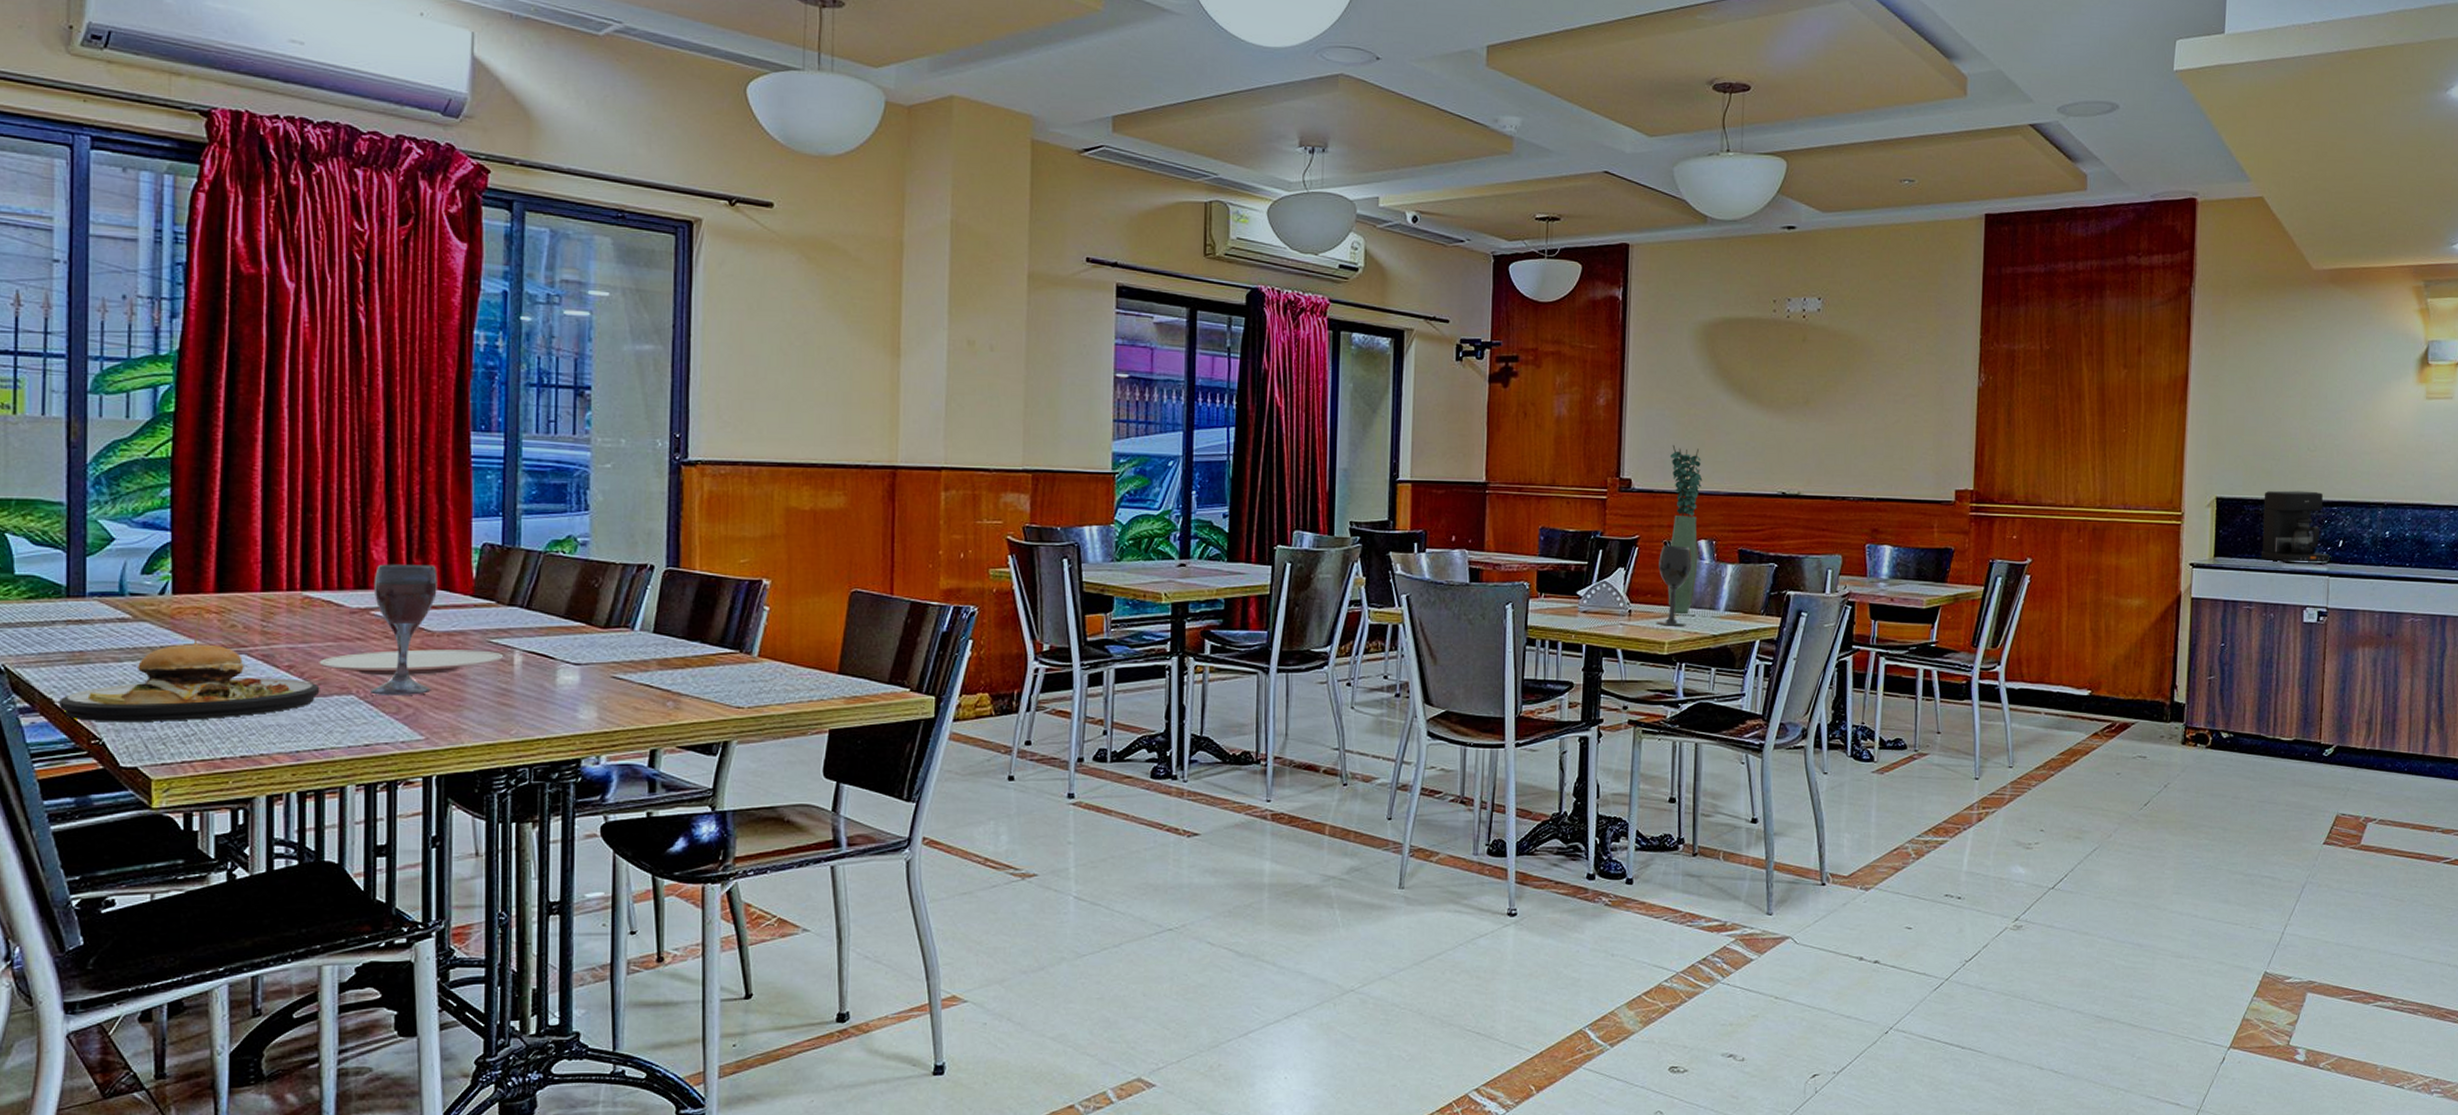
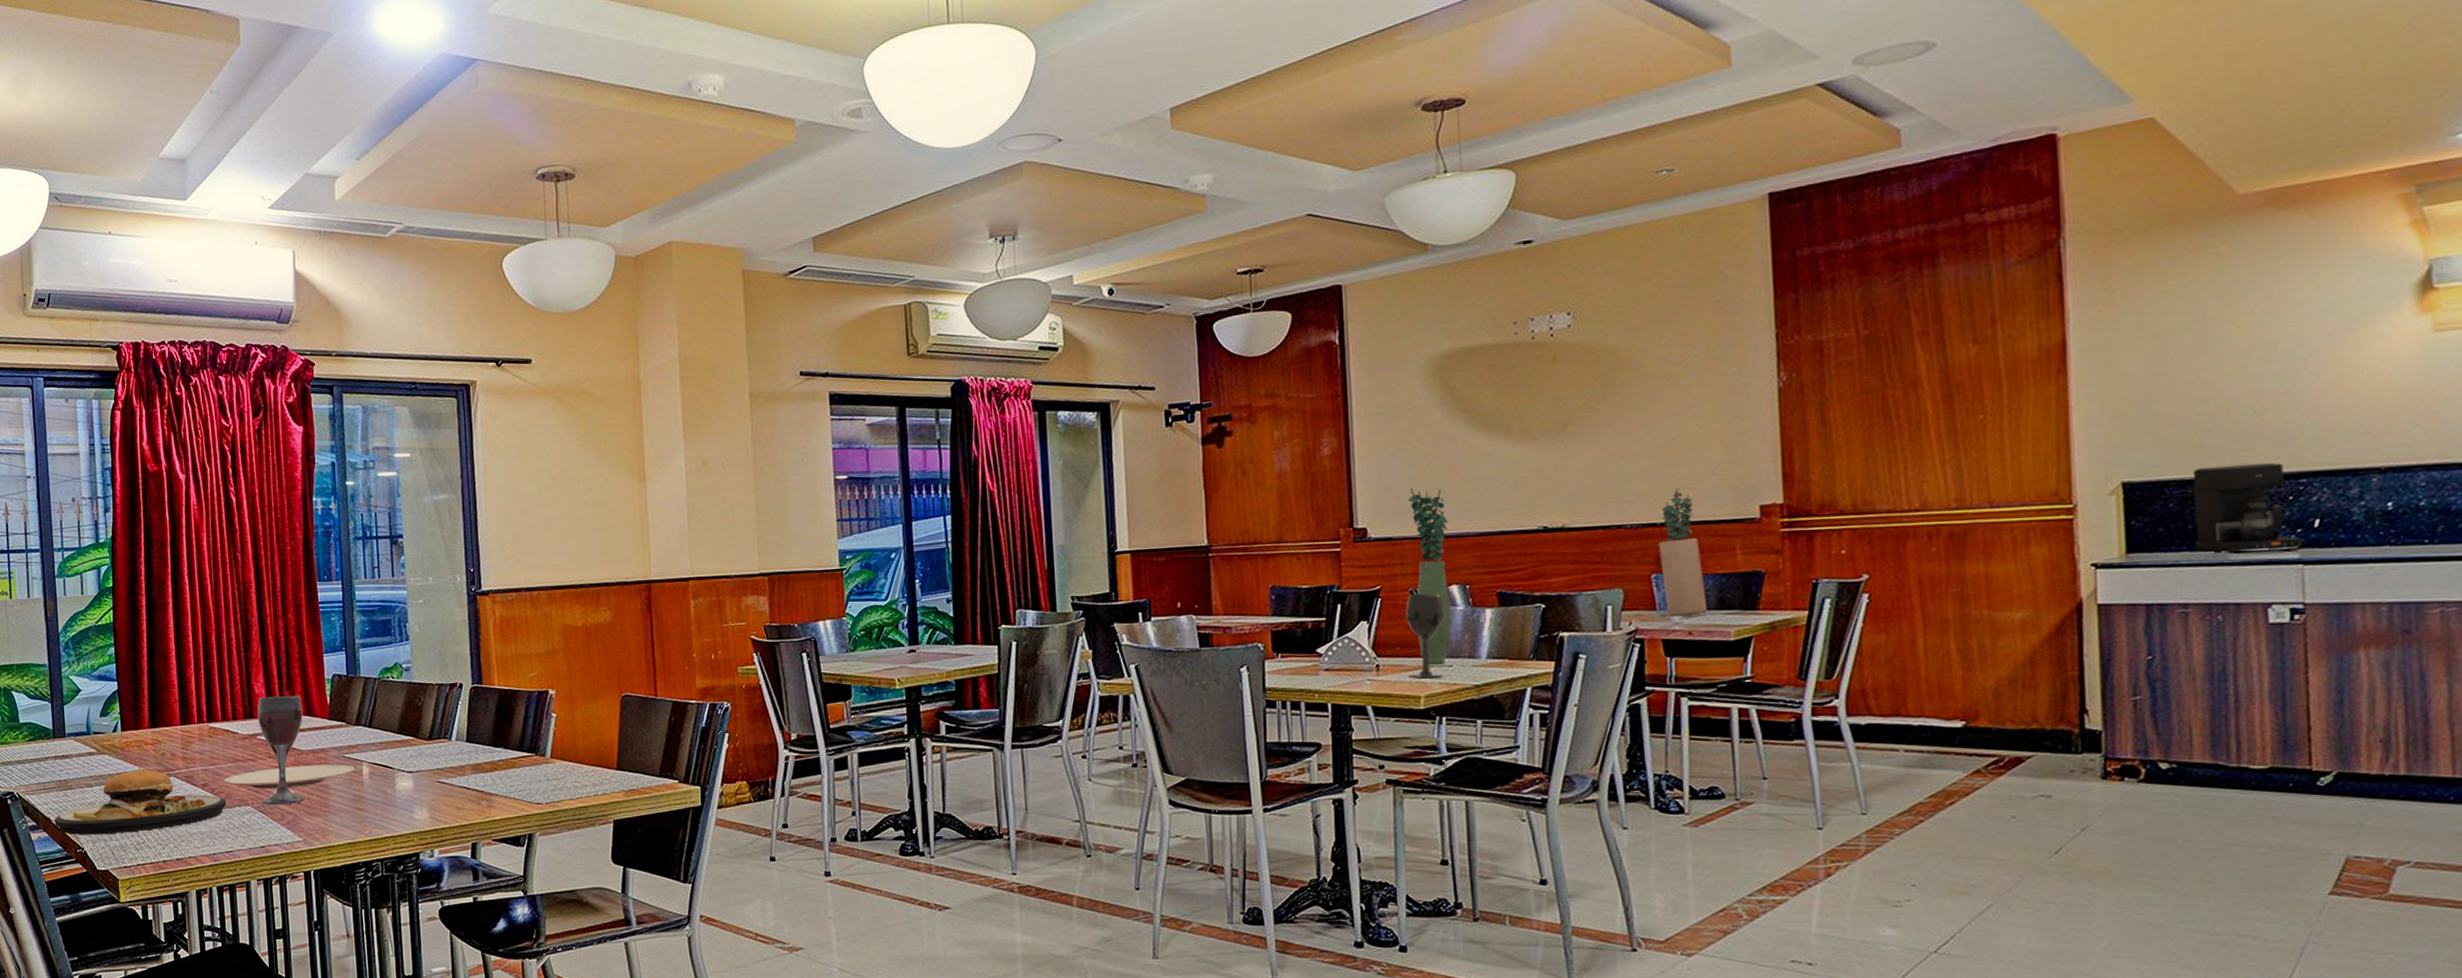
vase: none [1873,468,1907,583] -> present [1658,488,1707,616]

